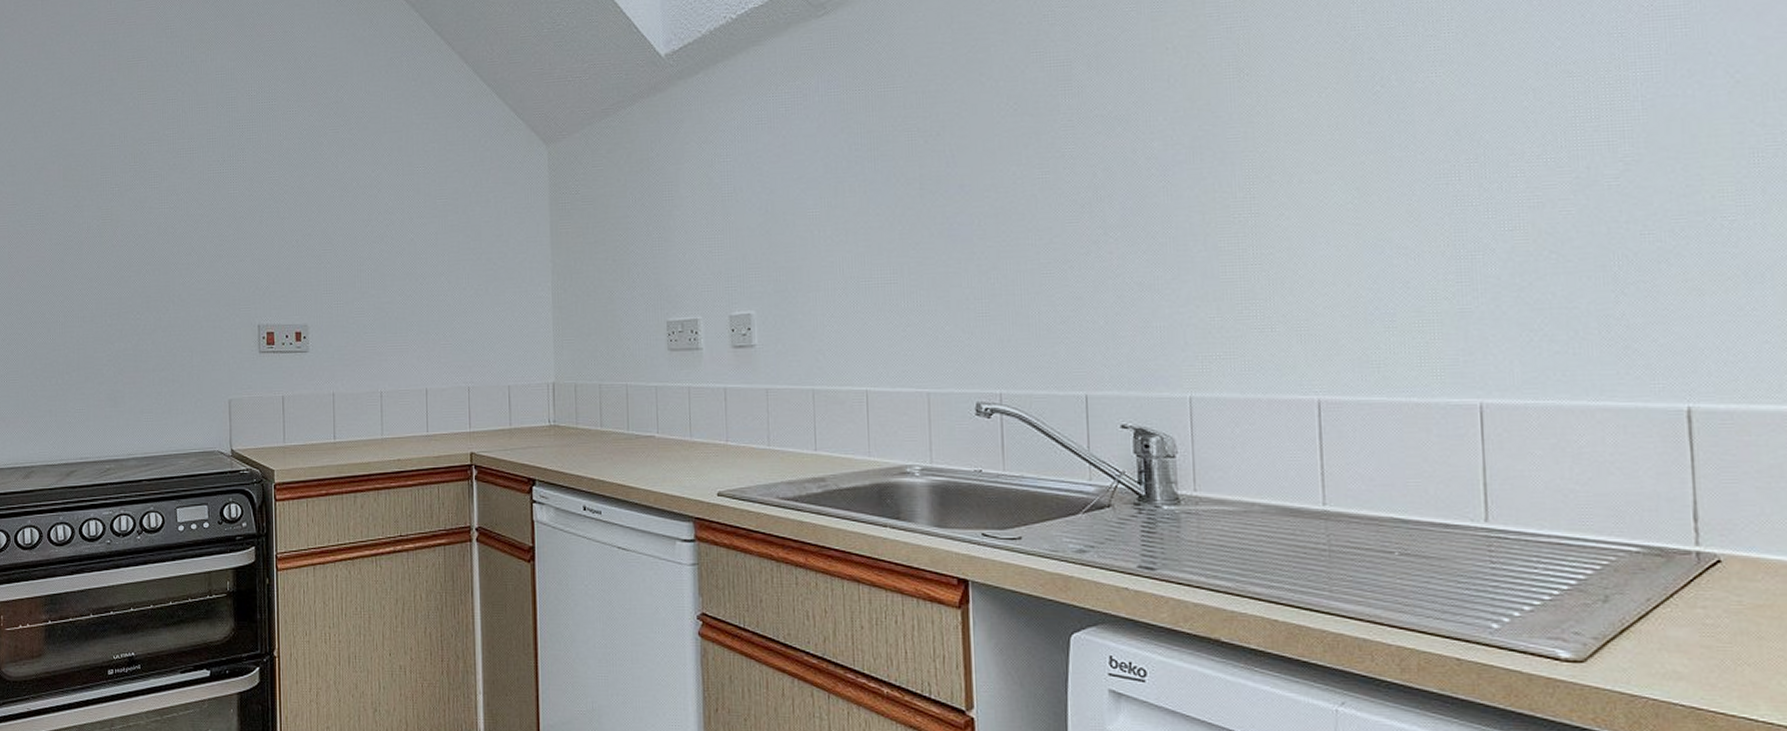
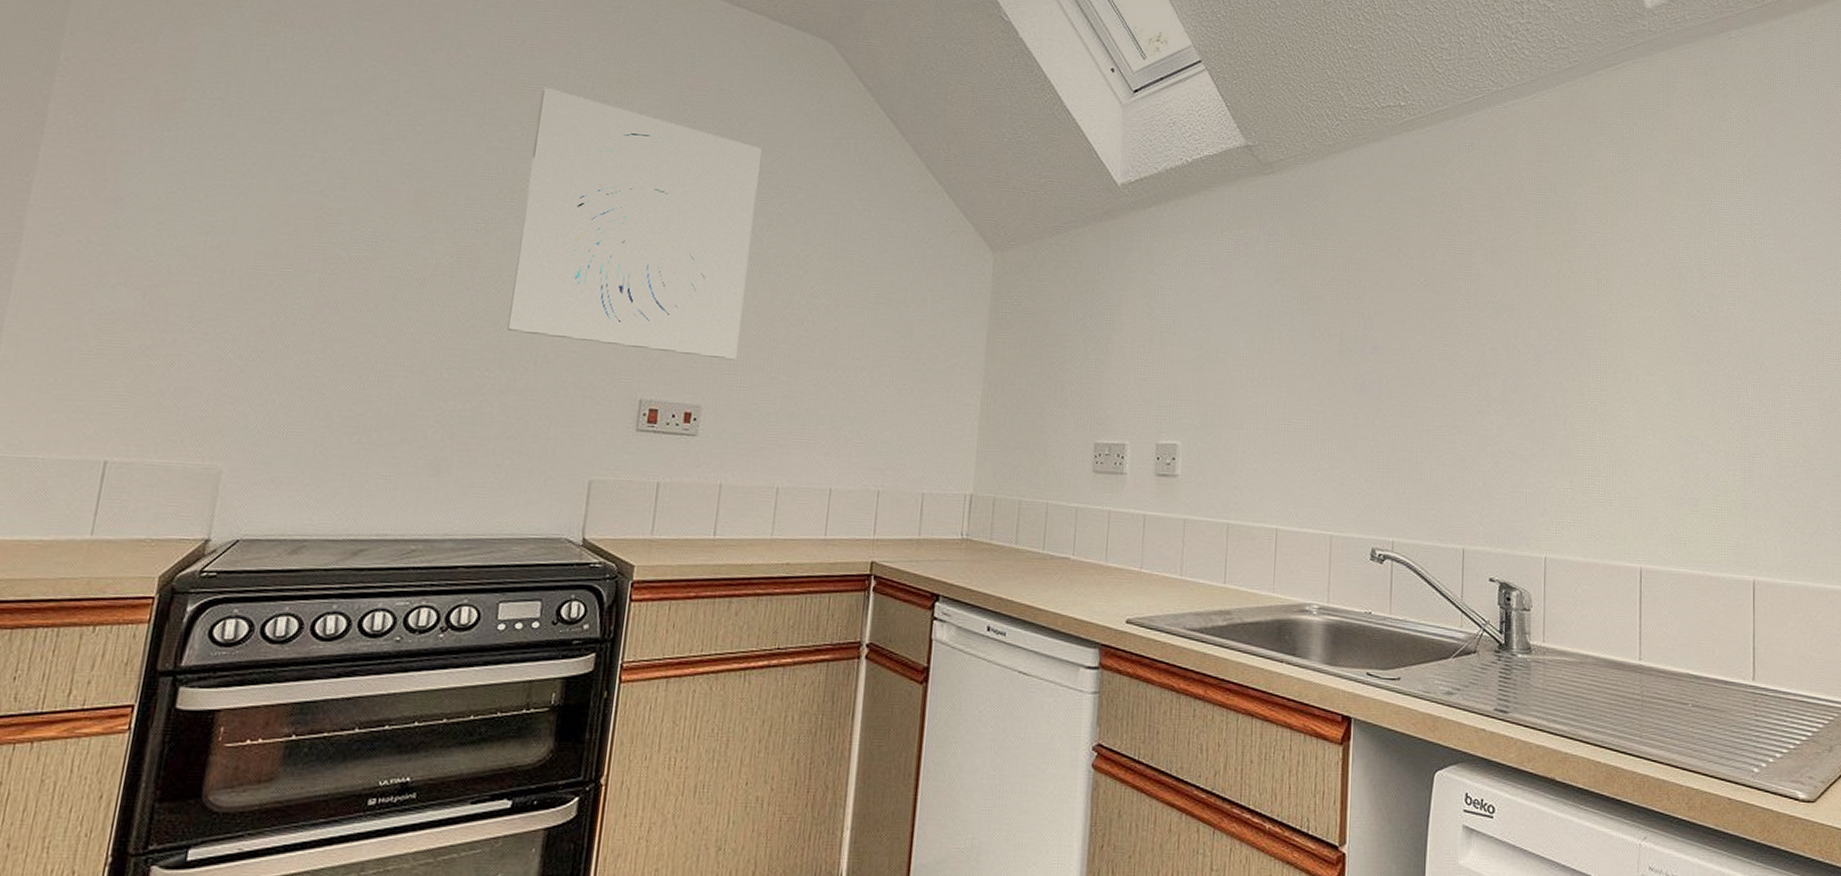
wall art: none [143,58,331,281] -> present [507,86,762,360]

